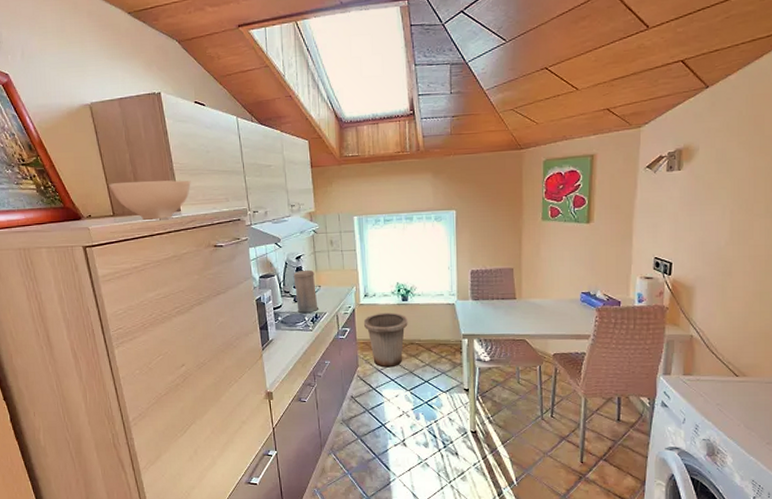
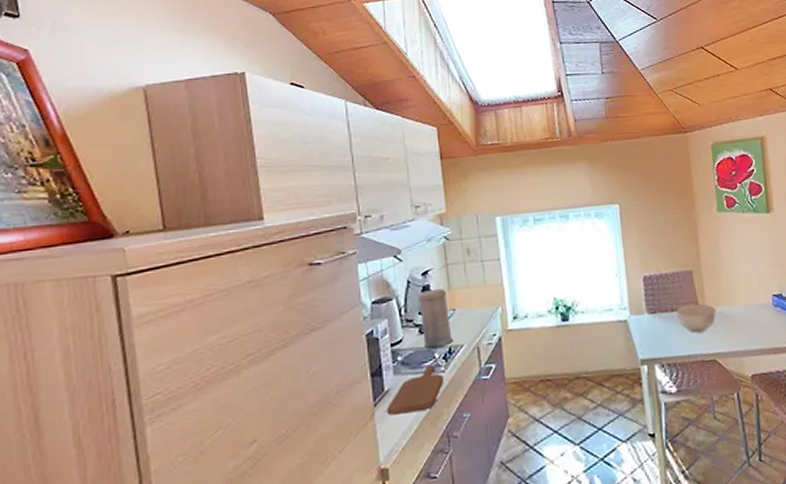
bowl: present [108,180,191,221] -> none [160,179,280,235]
cutting board: none [271,324,311,357] -> present [386,364,443,416]
trash can: present [363,312,408,368] -> none [513,337,571,416]
bowl: none [495,295,529,318] -> present [675,304,716,333]

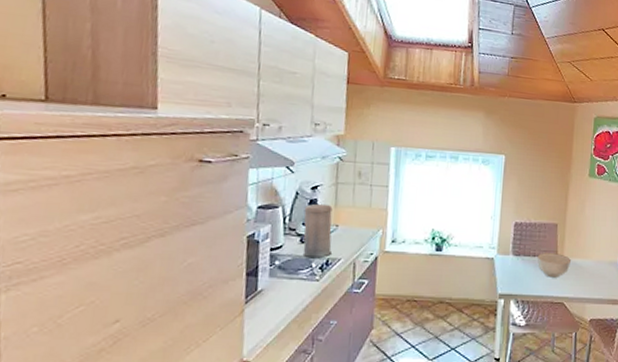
cutting board: present [386,364,443,416] -> none [256,272,317,314]

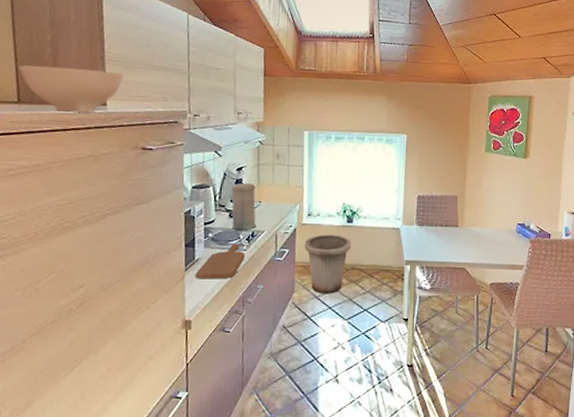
bowl: none [46,56,180,117] -> present [17,65,124,113]
cutting board: none [256,272,317,314] -> present [195,243,245,279]
trash can: none [386,263,440,331] -> present [304,234,352,294]
bowl: present [537,253,571,278] -> none [439,223,470,245]

